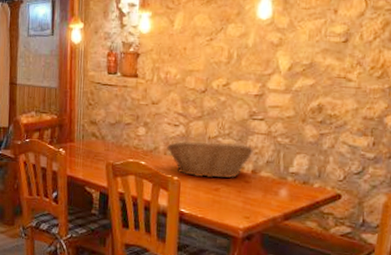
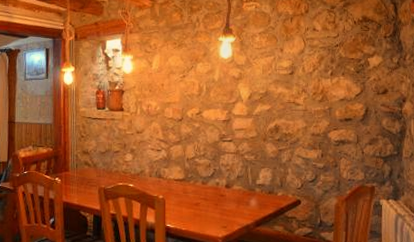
fruit basket: present [167,140,253,178] -> none [152,162,225,195]

